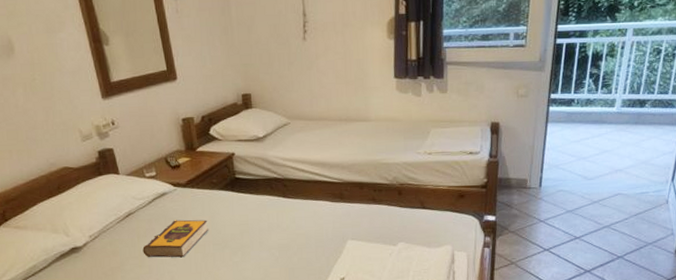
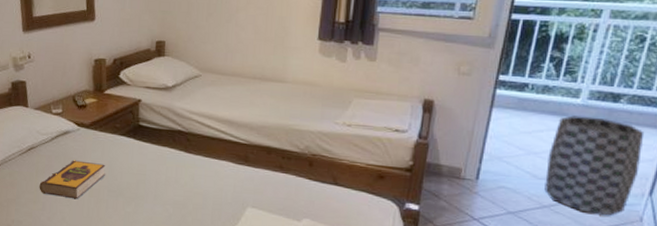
trash can: none [593,121,665,203] -> present [544,115,645,215]

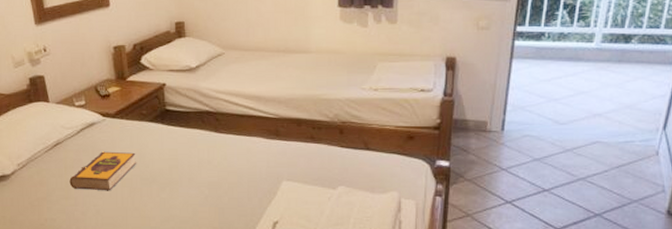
trash can: present [544,115,645,215] -> none [566,59,656,152]

